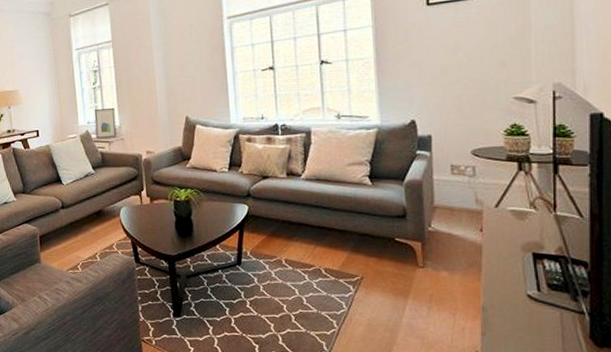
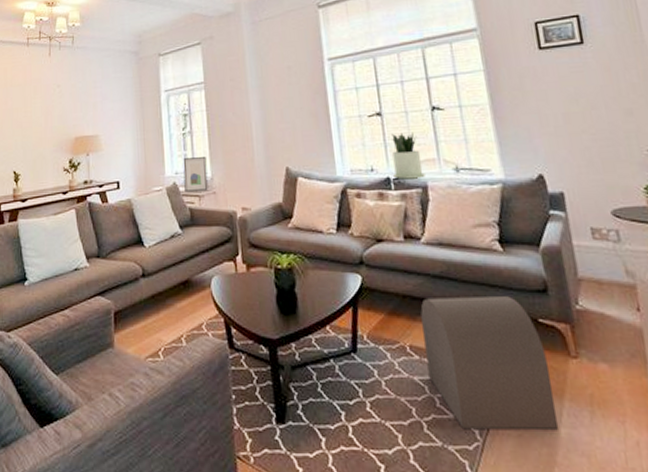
planter: none [280,84,310,126] -> present [391,132,425,180]
treasure chest: none [296,221,402,321] -> present [420,296,560,430]

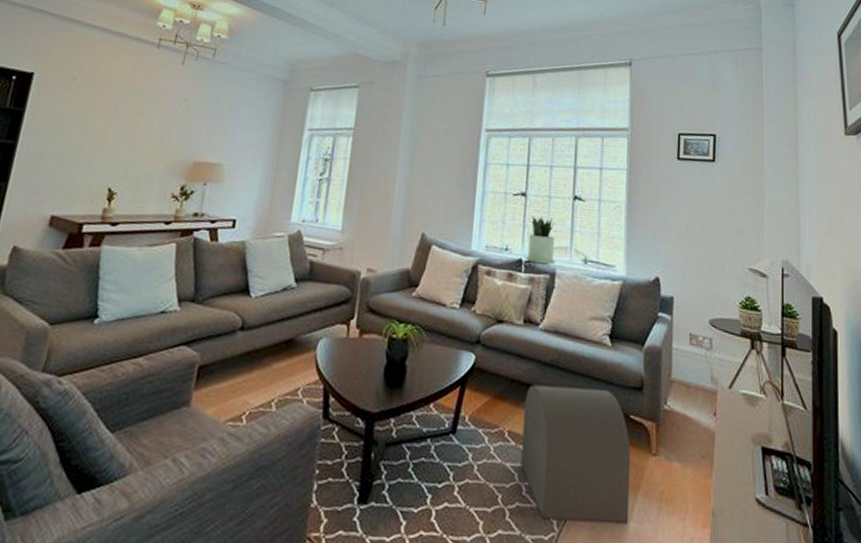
picture frame: present [183,156,208,193] -> none [308,205,340,246]

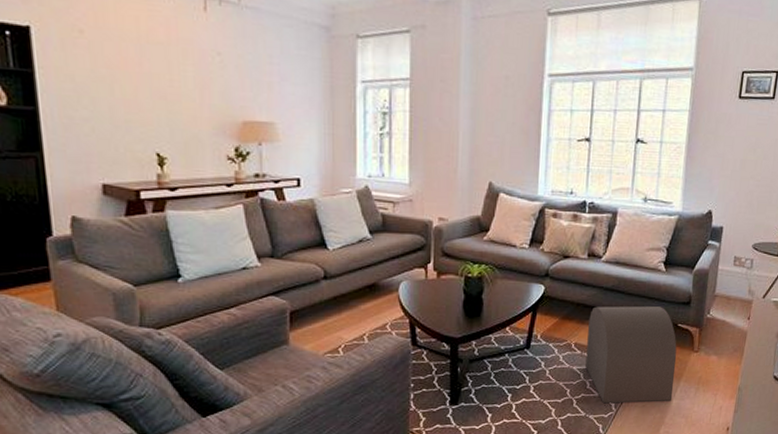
planter: present [525,215,556,265] -> none [589,160,618,205]

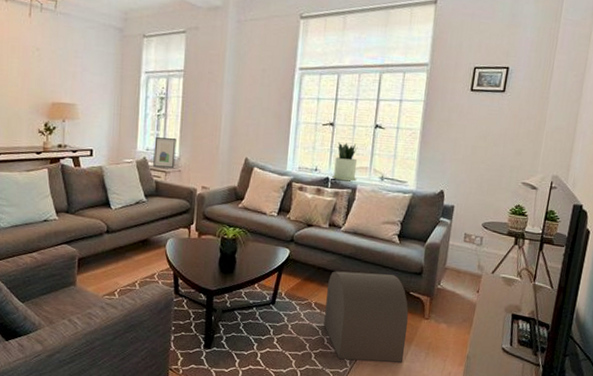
picture frame: none [378,160,405,198] -> present [153,137,176,169]
planter: none [589,160,618,205] -> present [331,142,358,182]

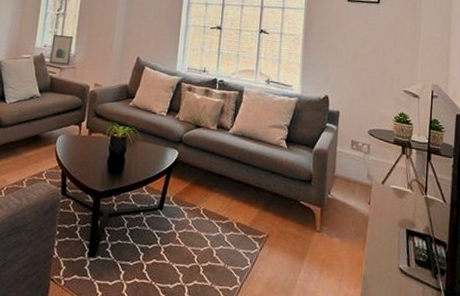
treasure chest: present [324,271,409,363] -> none [212,175,300,281]
planter: present [331,142,358,182] -> none [219,45,244,84]

